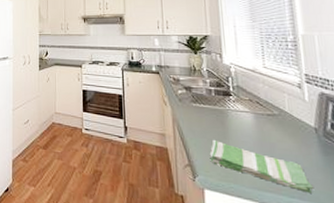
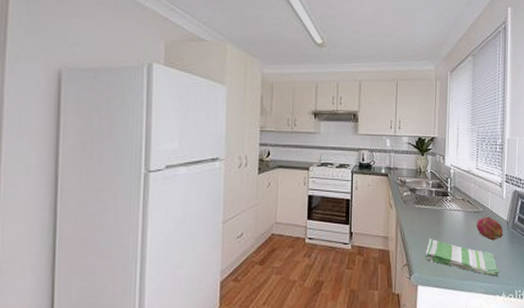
fruit: none [271,121,312,149] -> present [476,216,503,241]

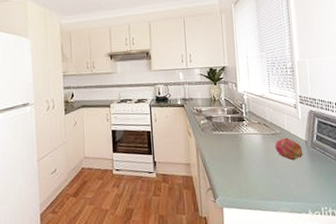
dish towel: present [425,238,500,277] -> none [227,162,304,196]

